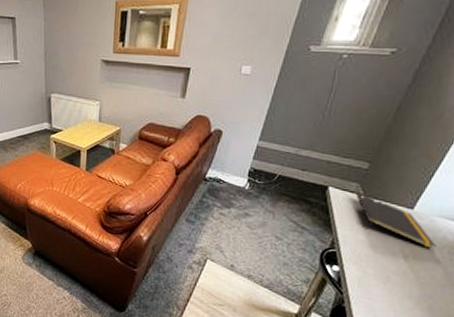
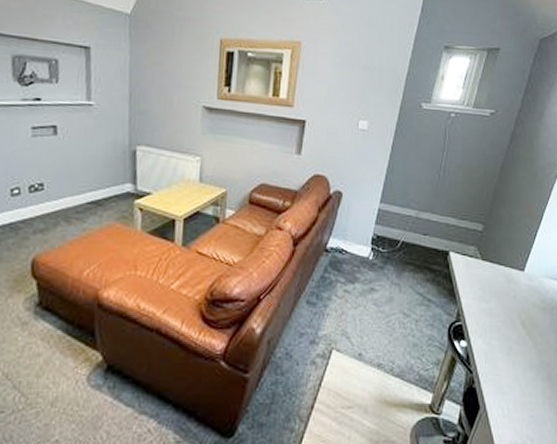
notepad: present [355,192,436,250] -> none [474,256,546,313]

